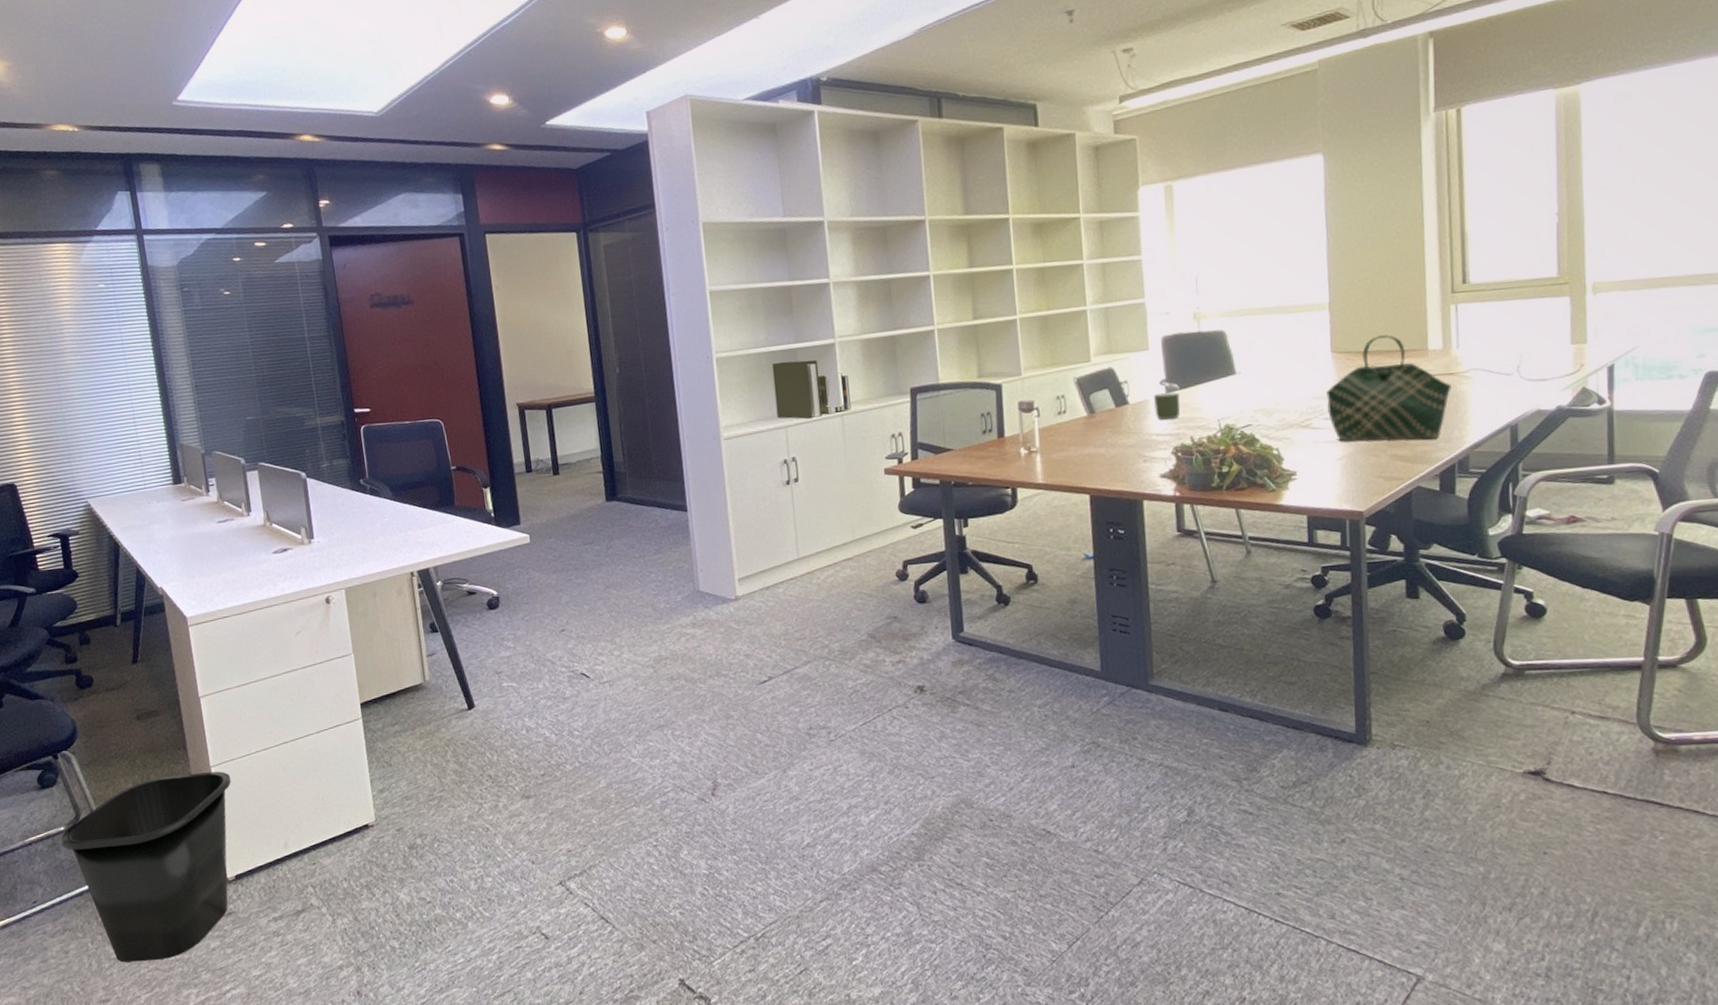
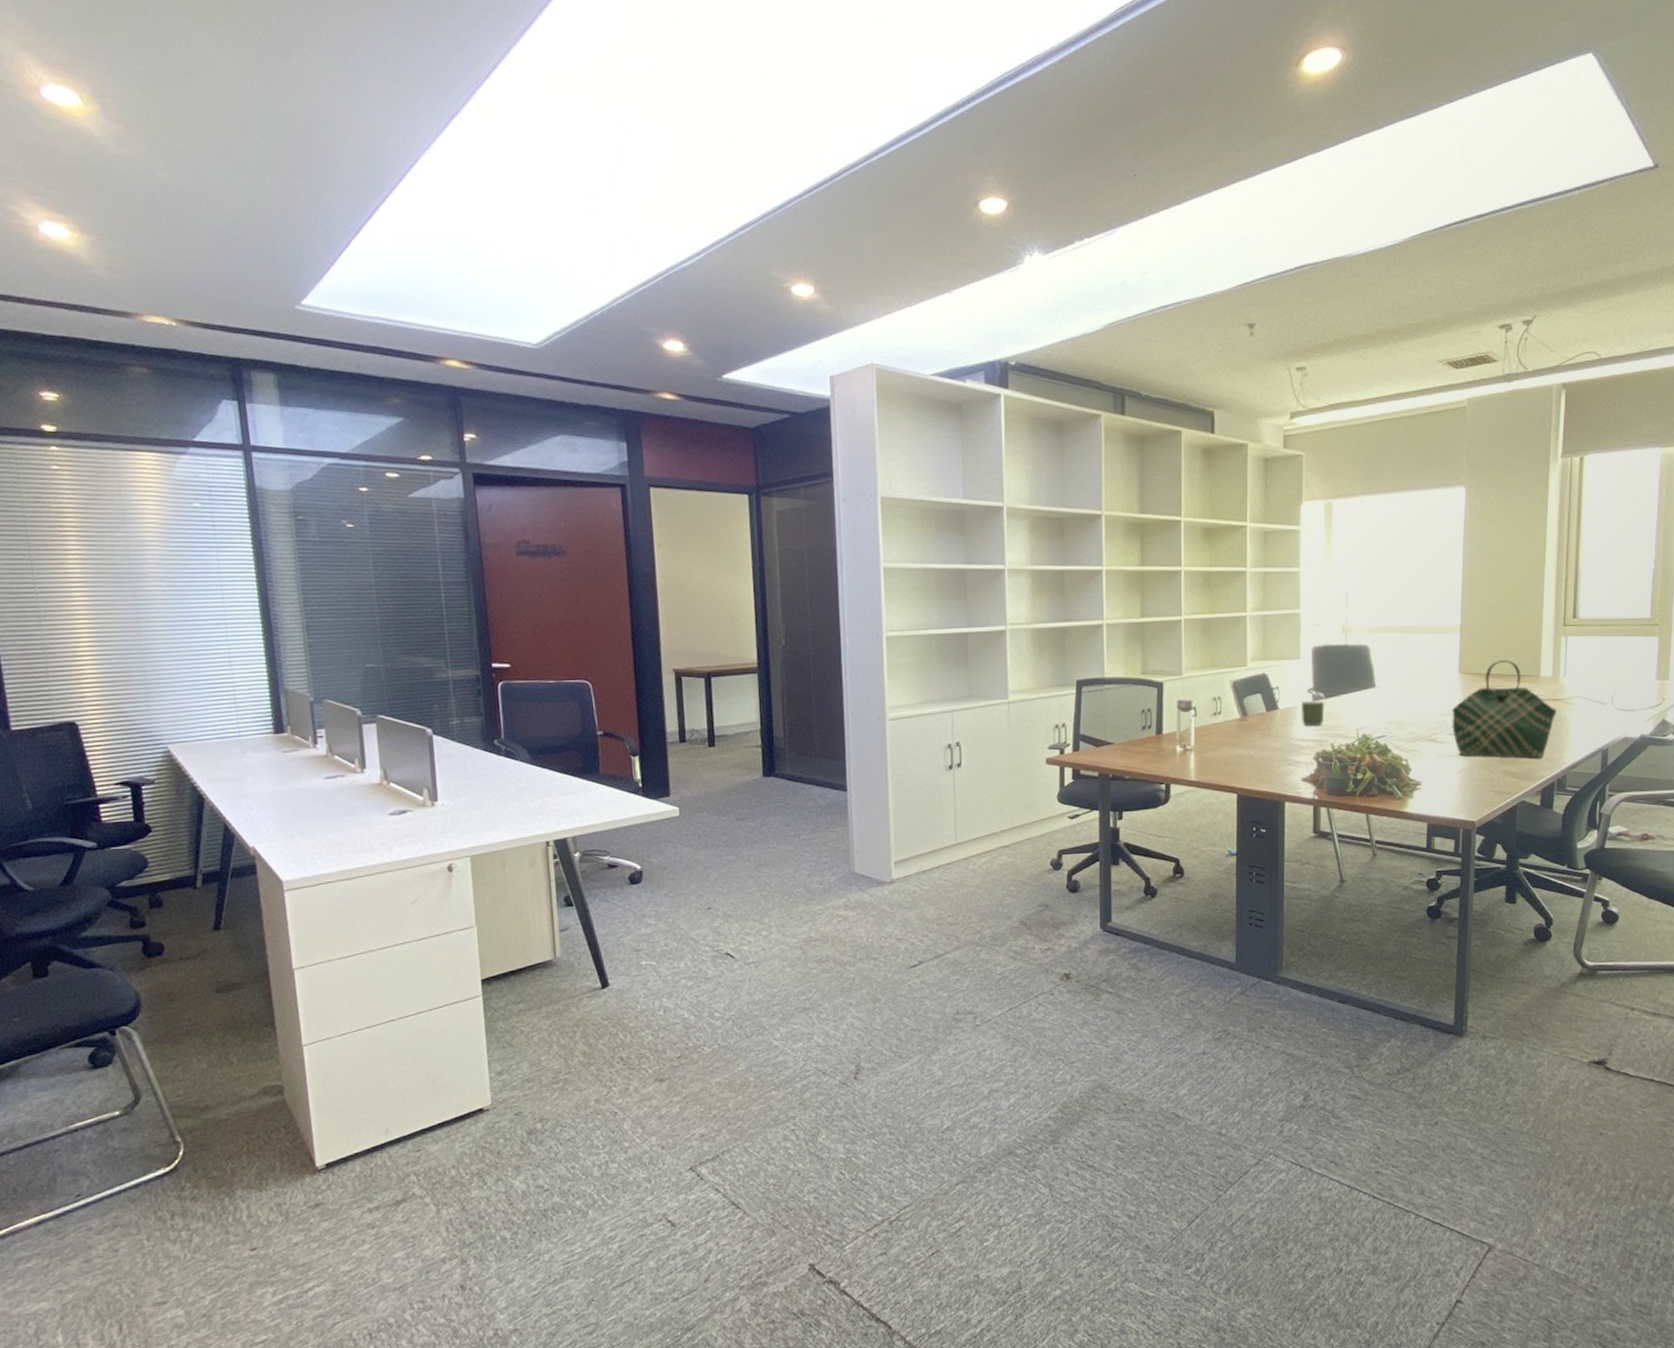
waste bin: present [61,771,232,962] -> none [115,1051,327,1261]
binder: present [771,360,822,419] -> none [942,645,989,705]
books: present [817,372,851,415] -> none [986,659,1018,701]

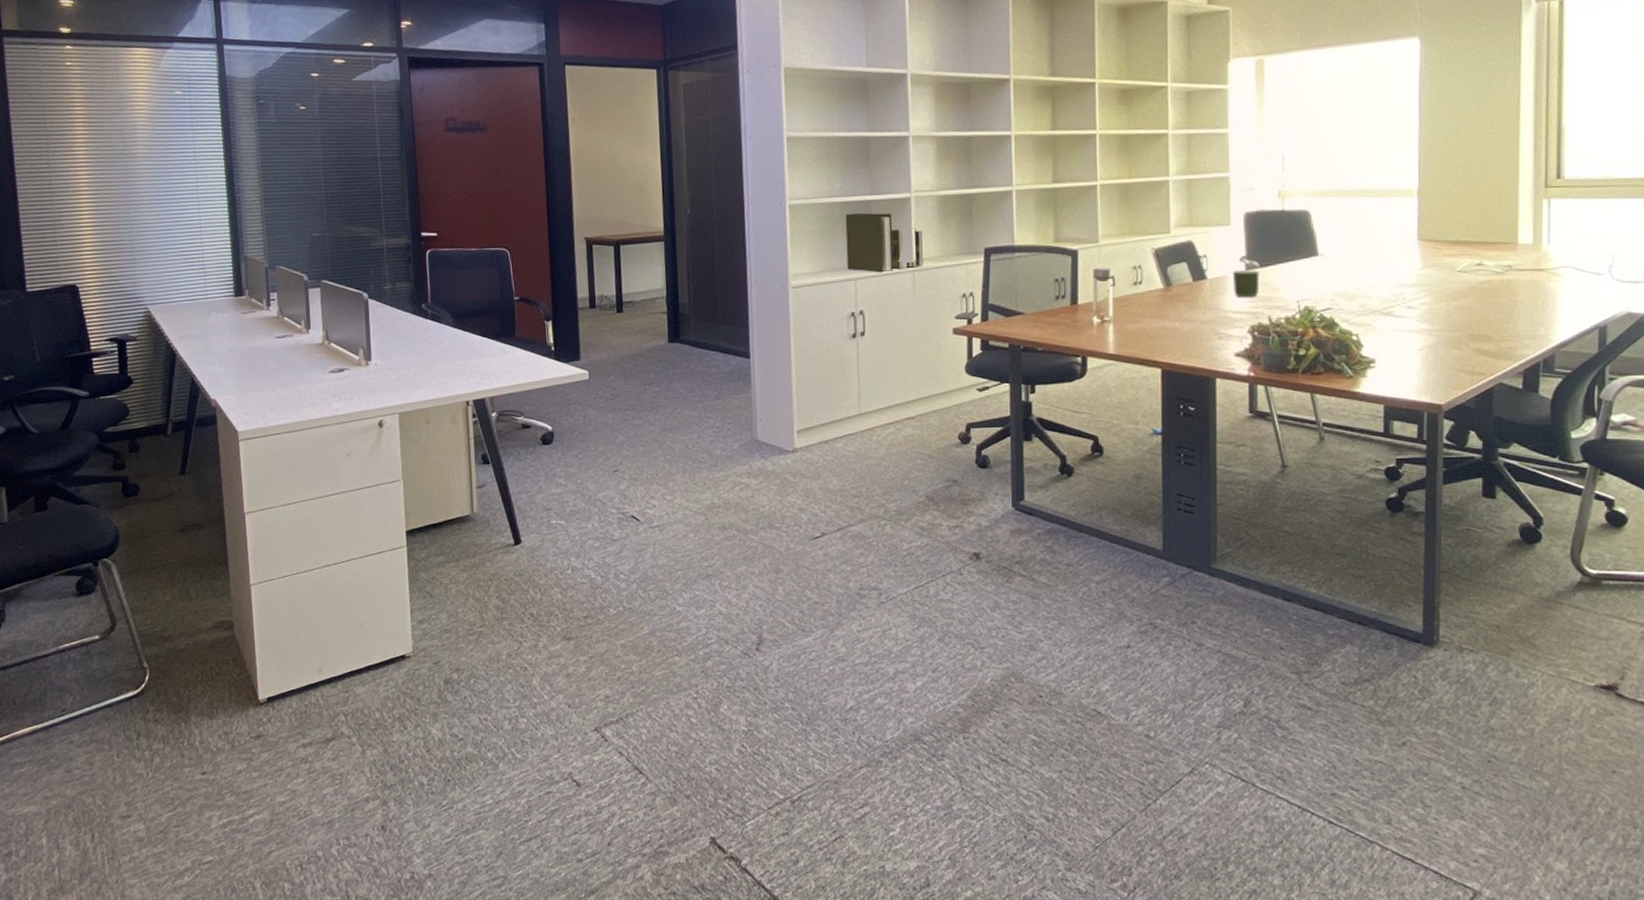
binder: none [942,645,989,705] -> present [845,212,893,273]
books: none [986,659,1018,701] -> present [890,227,923,270]
tote bag: present [1452,660,1557,758] -> none [1411,226,1540,335]

